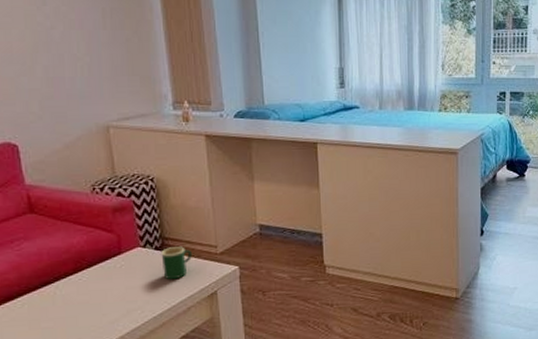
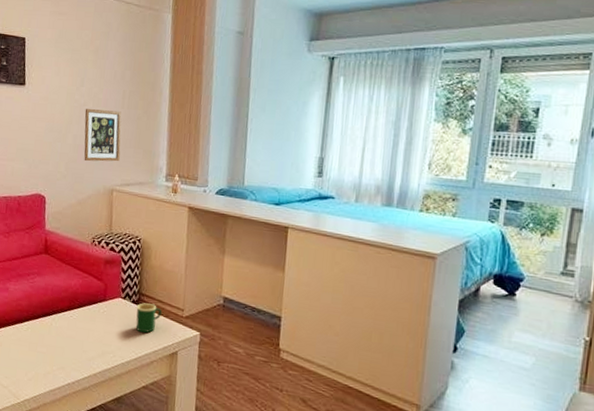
picture frame: none [54,31,111,95] -> present [84,108,122,162]

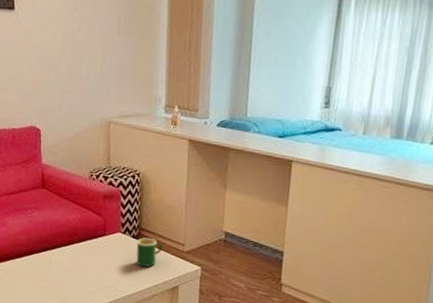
picture frame: present [84,108,122,162] -> none [78,34,118,92]

